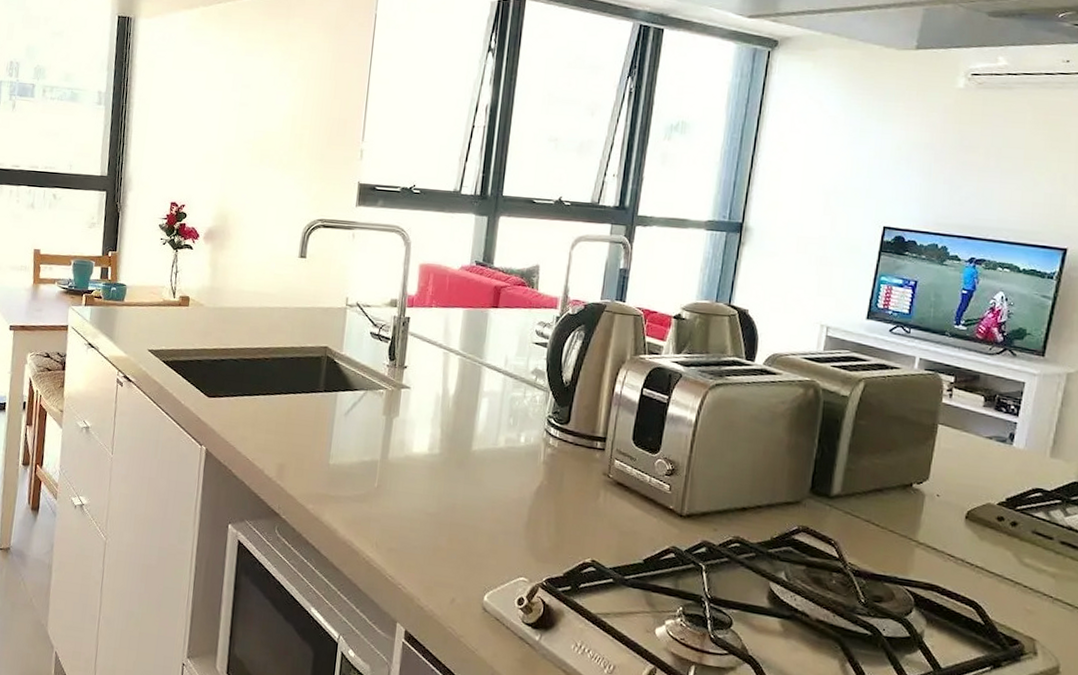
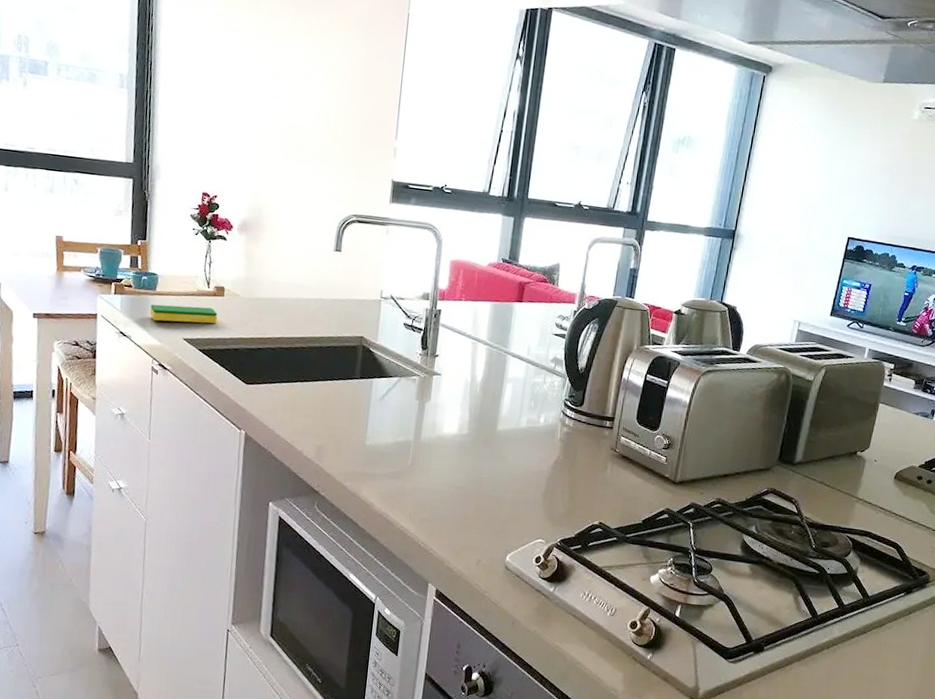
dish sponge: none [117,315,182,335] -> present [149,304,218,324]

